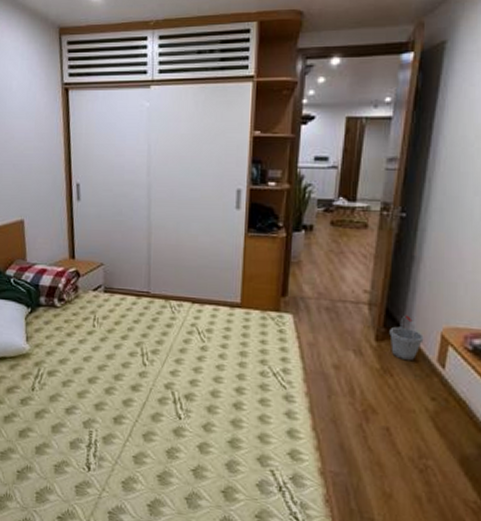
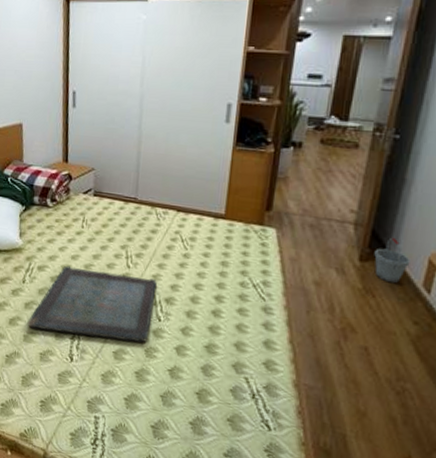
serving tray: none [39,368,175,444] -> present [27,265,157,343]

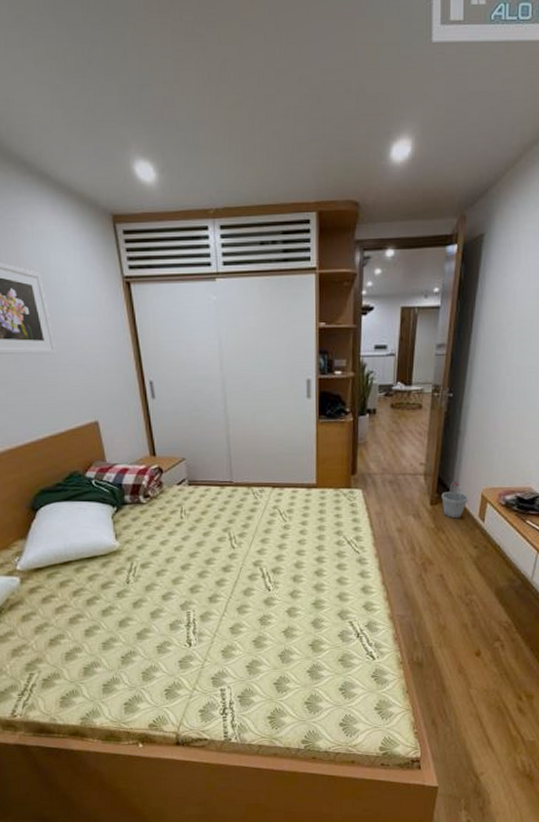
serving tray: present [27,265,157,343] -> none [138,554,262,625]

